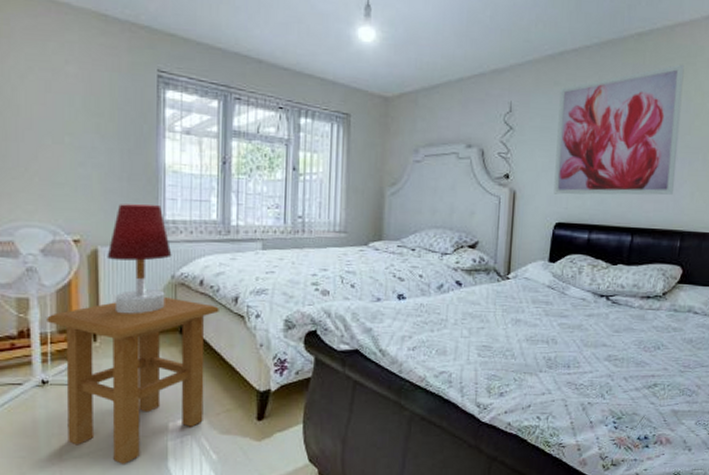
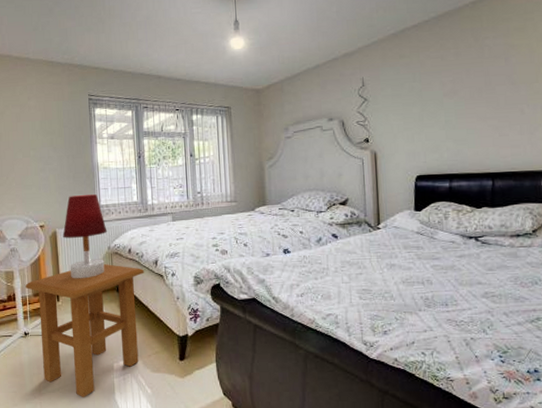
wall art: present [554,64,685,195] -> none [406,21,530,151]

